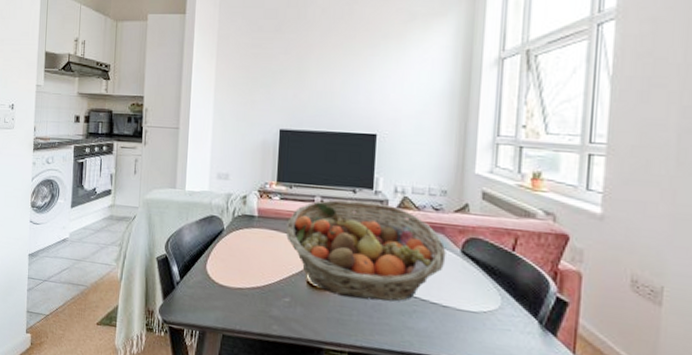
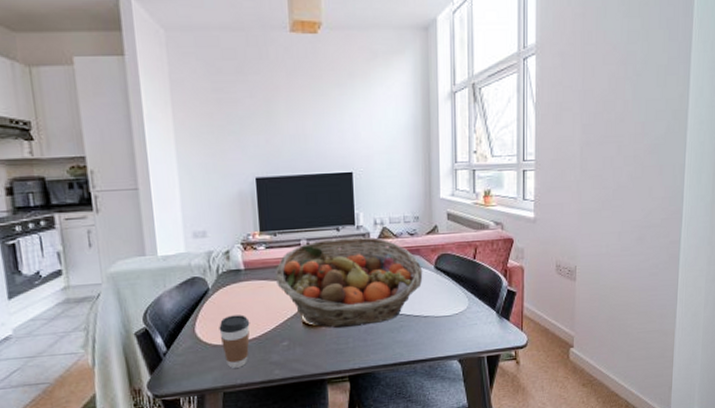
coffee cup: none [227,259,256,314] -> present [219,315,250,368]

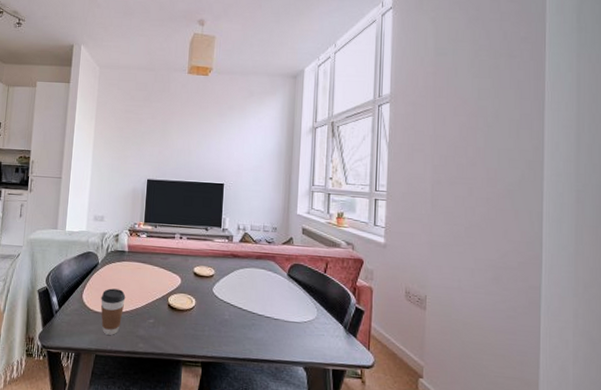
fruit basket: present [276,237,423,329] -> none [151,236,277,318]

